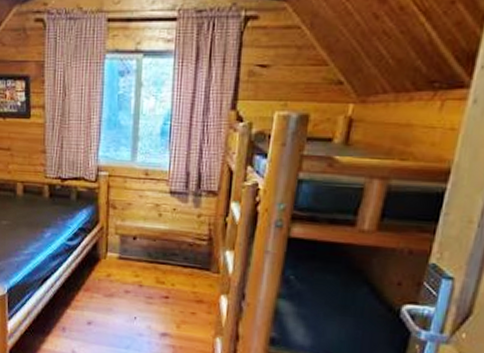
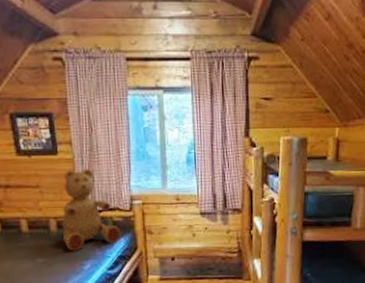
teddy bear: none [28,134,84,218] -> present [62,169,121,251]

